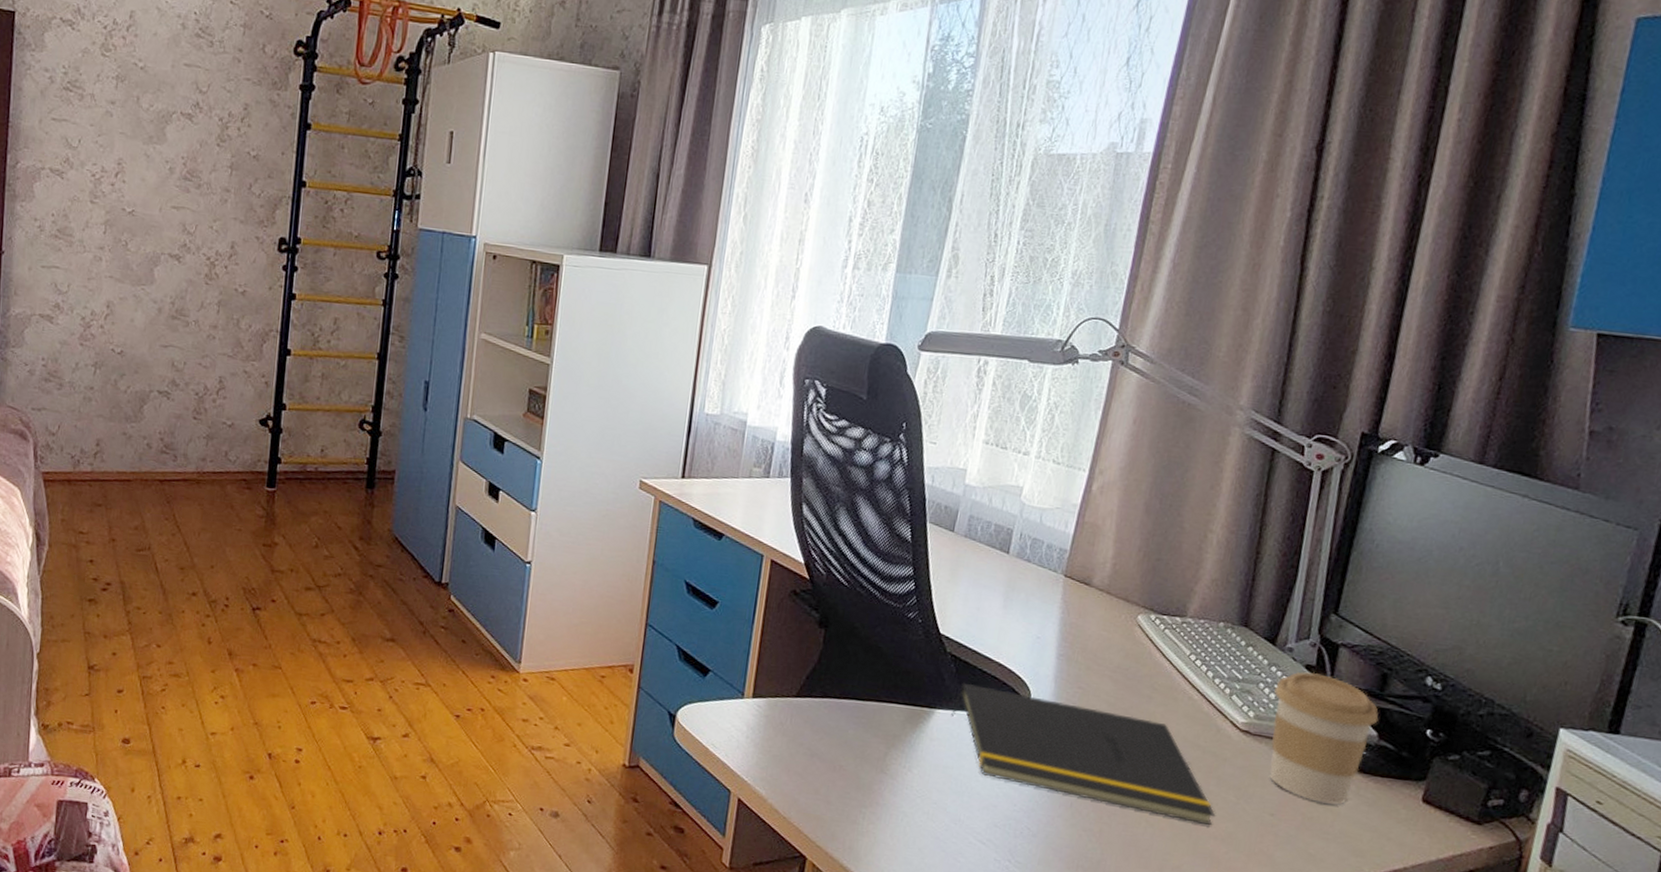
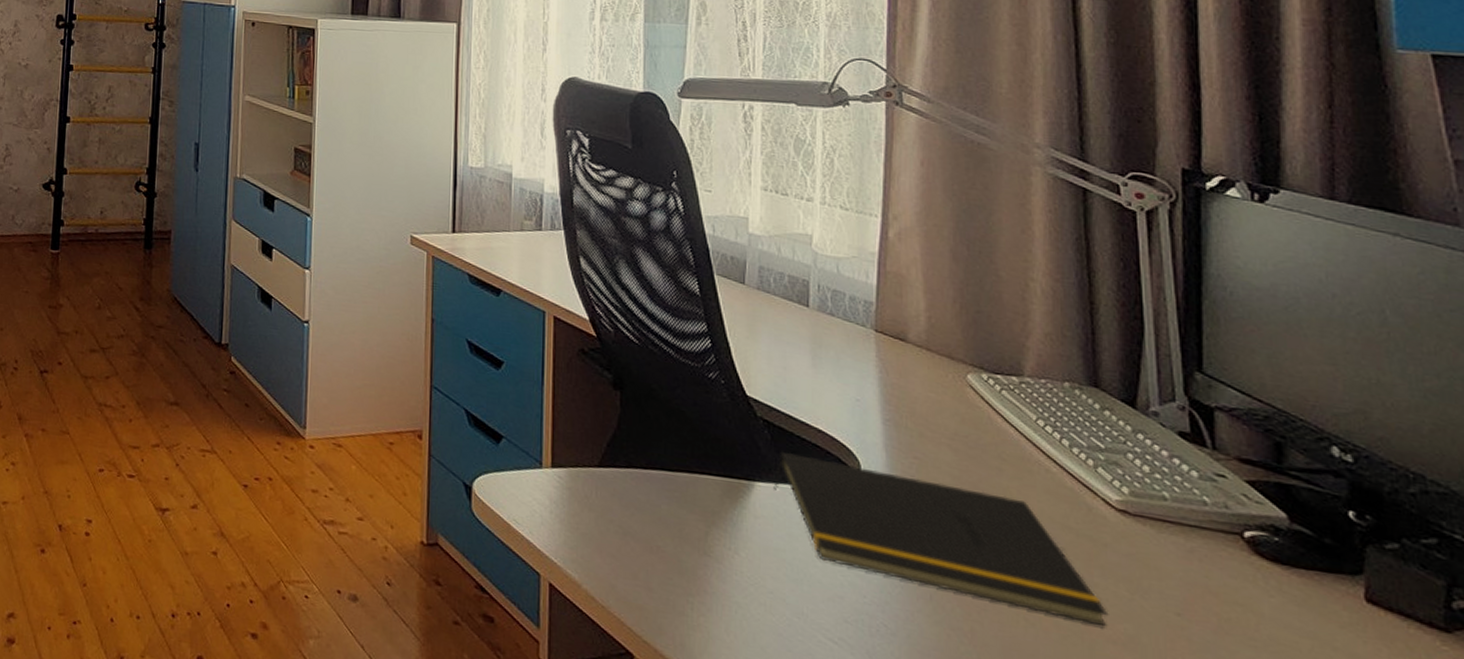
coffee cup: present [1269,671,1379,805] -> none [1147,439,1284,604]

